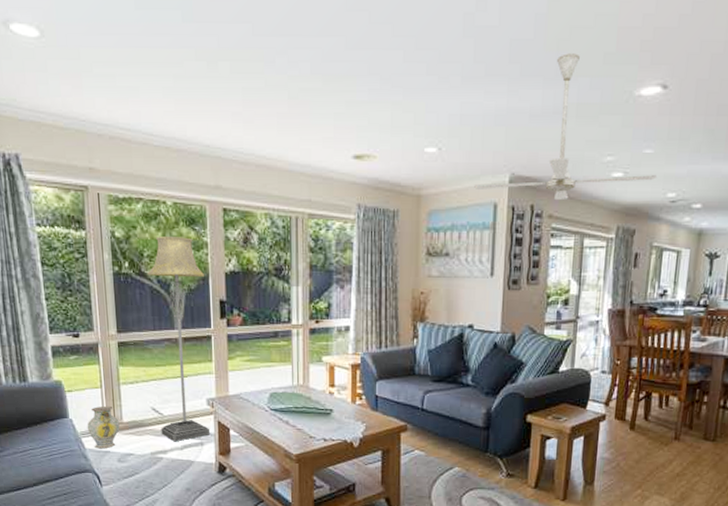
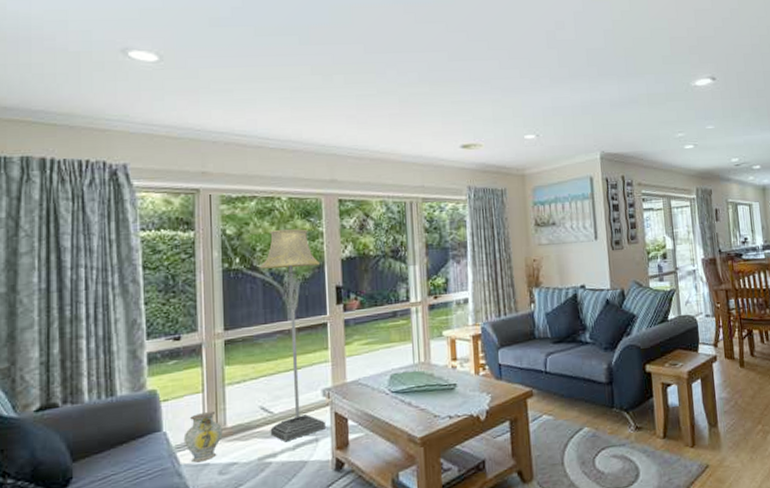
ceiling fan: present [474,53,656,201] -> none [571,57,720,171]

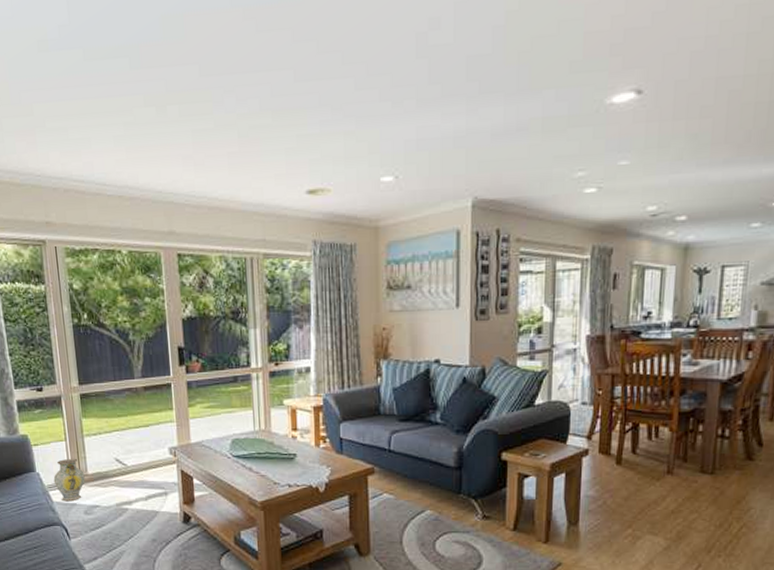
floor lamp: present [260,229,327,442] -> none [106,285,174,493]

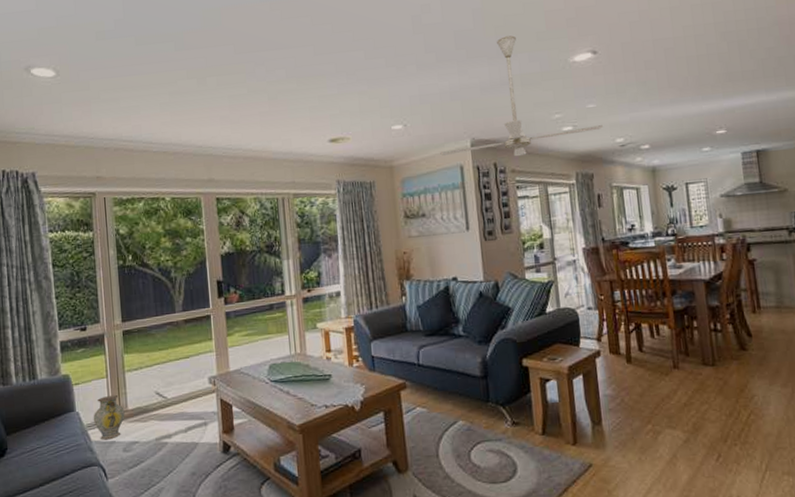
ceiling fan: none [435,65,634,223] -> present [440,35,603,157]

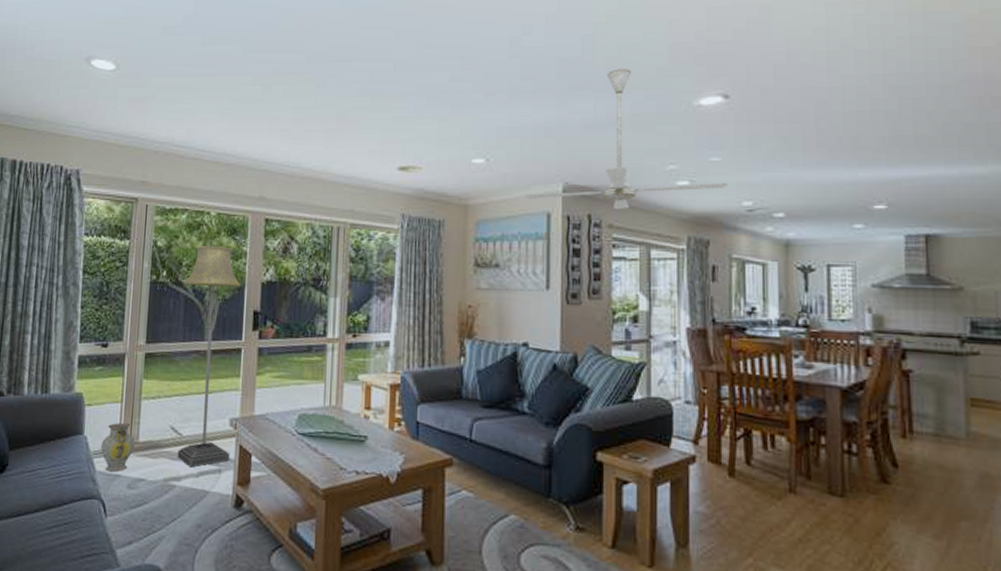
floor lamp: none [149,227,214,425] -> present [177,246,242,468]

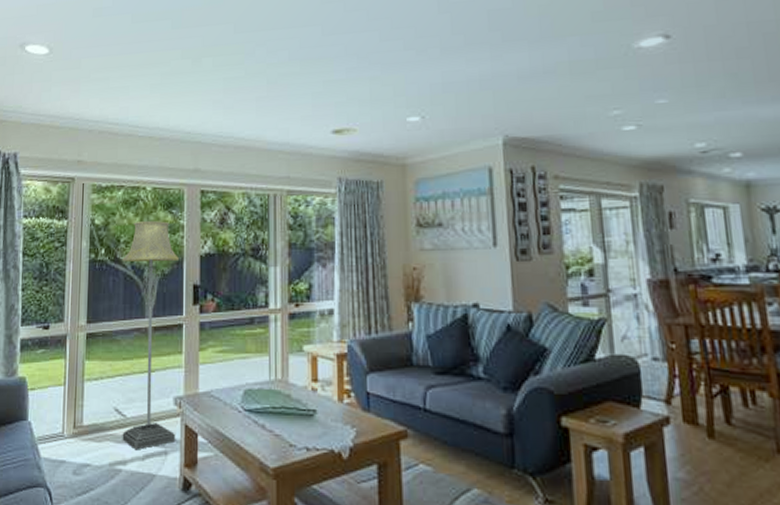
ceramic jug: present [100,422,135,472] -> none [45,406,79,458]
ceiling fan: present [525,68,727,210] -> none [464,15,677,160]

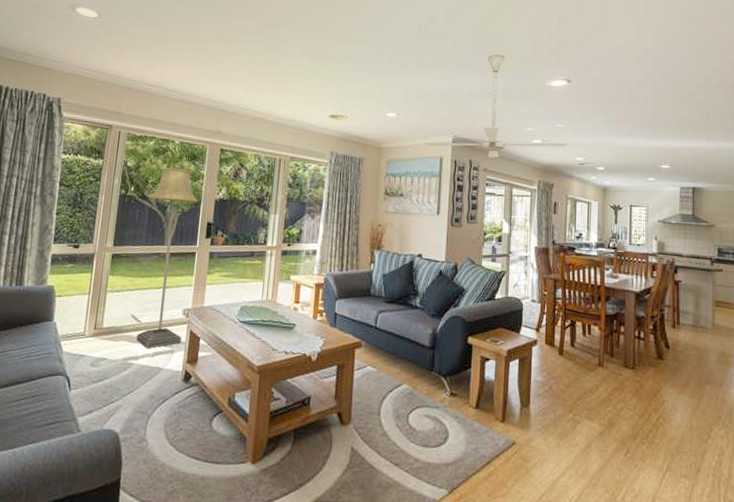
ceiling fan: none [464,15,677,160] -> present [425,54,567,158]

